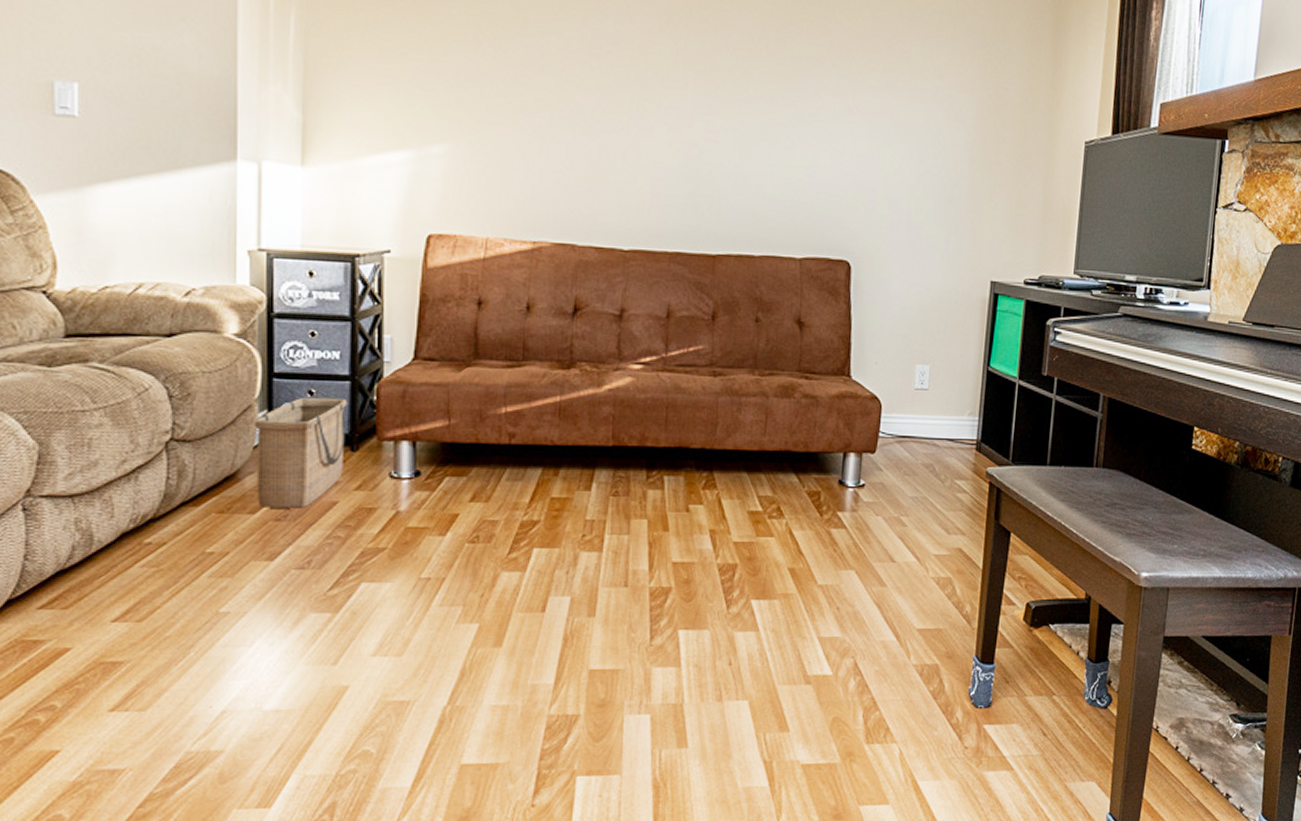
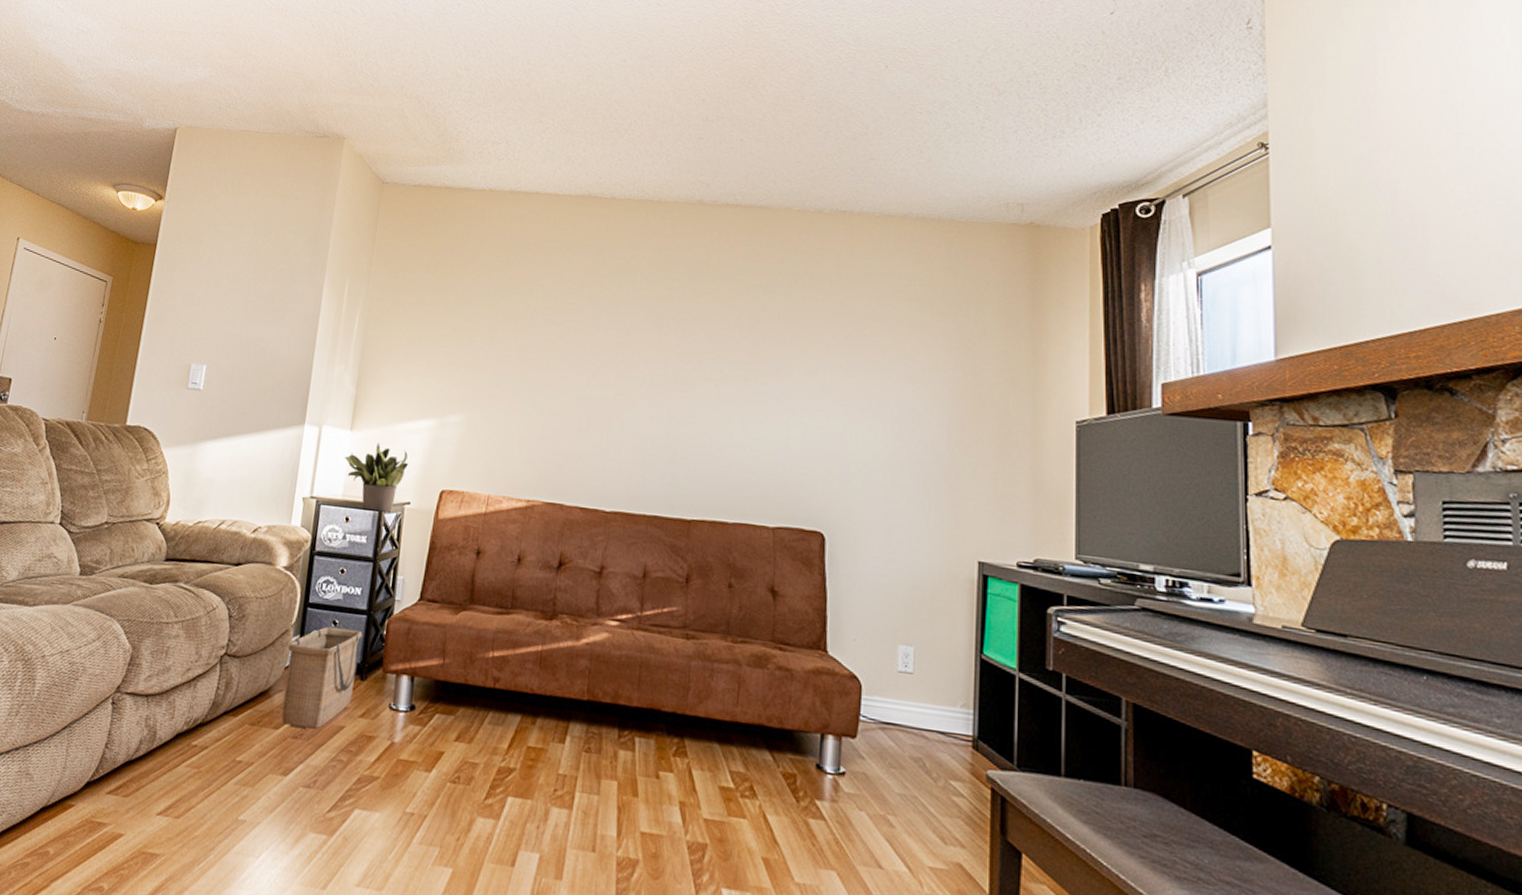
potted plant: none [297,180,383,263] -> present [344,442,408,513]

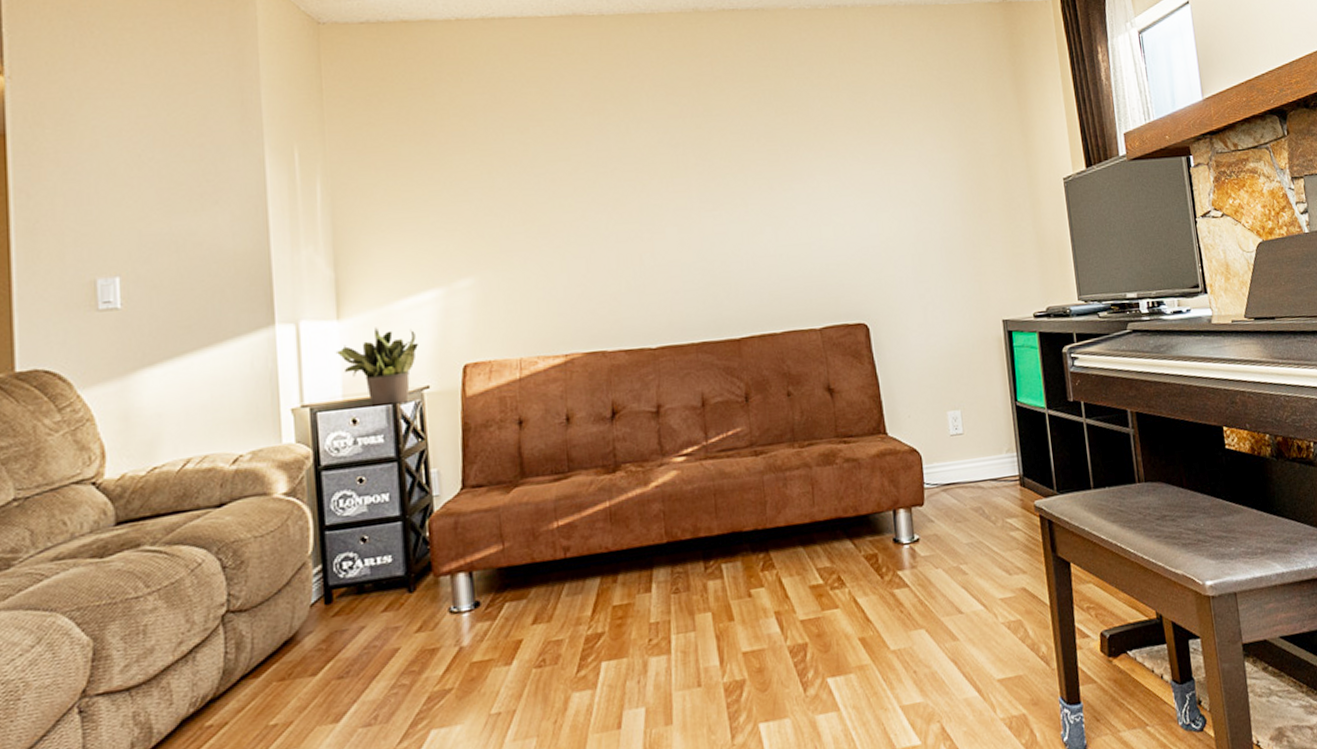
basket: present [282,627,363,729] -> none [308,541,402,668]

